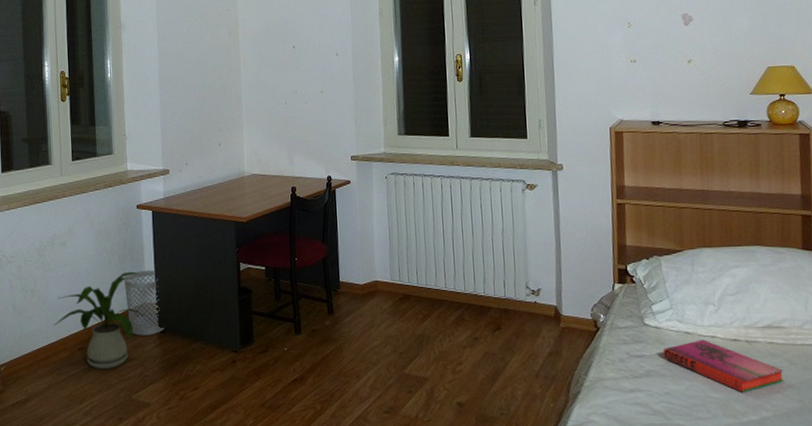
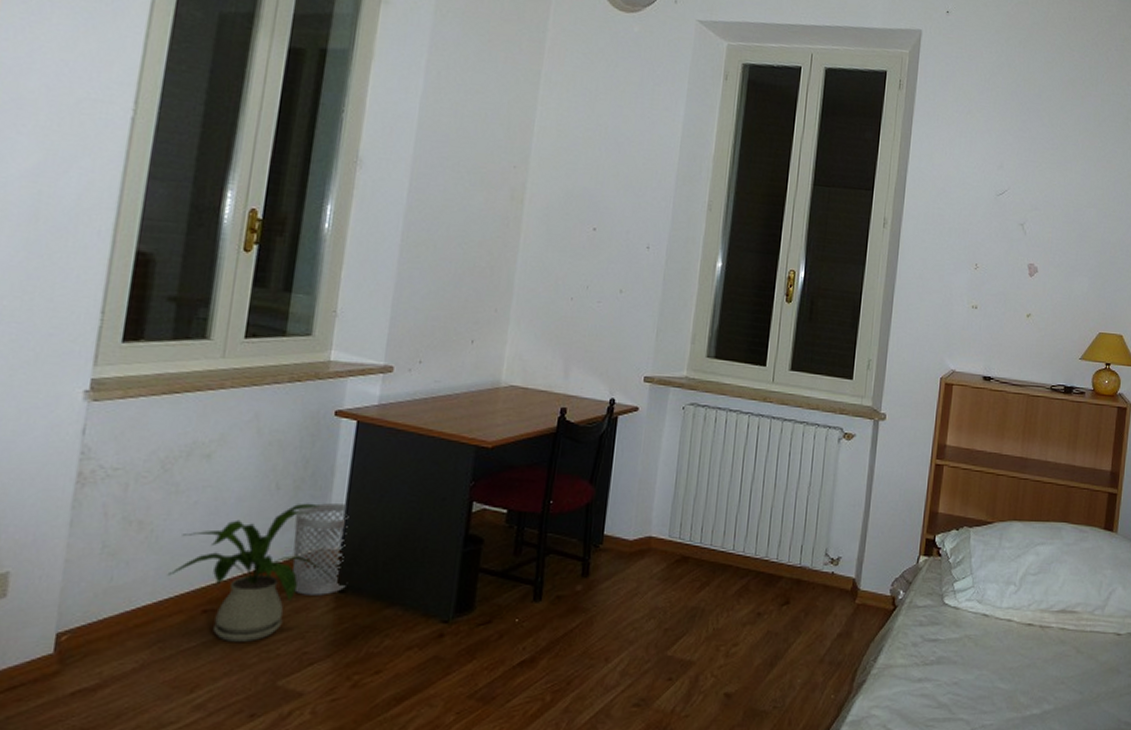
hardback book: present [662,339,784,392] -> none [957,623,1071,683]

